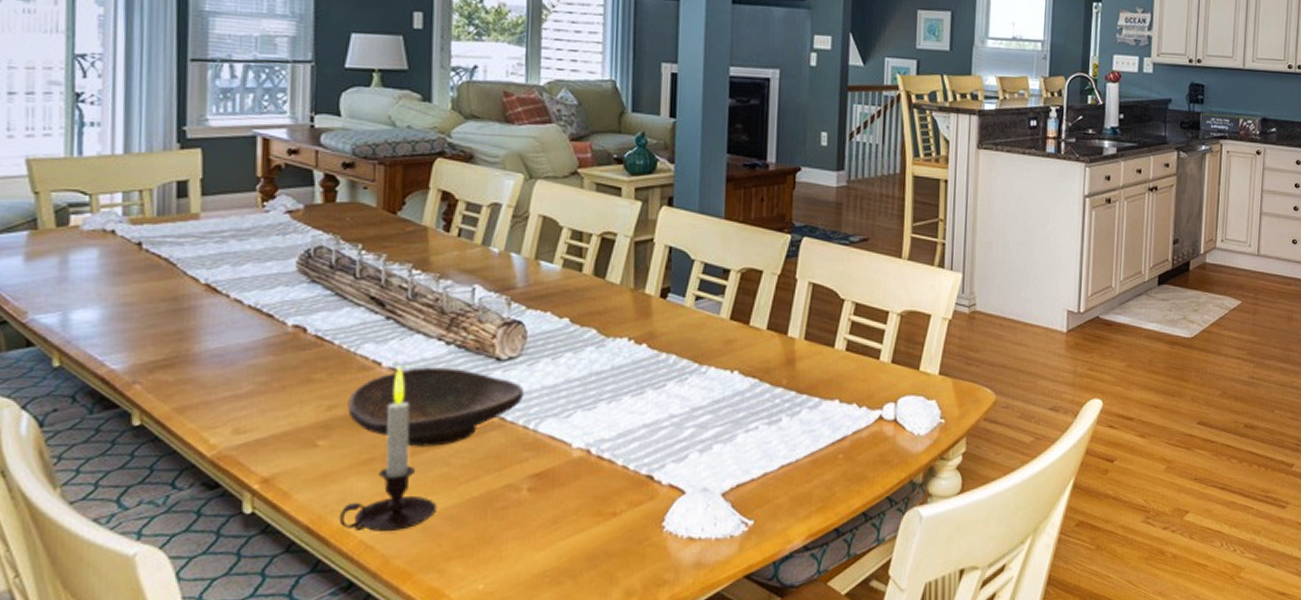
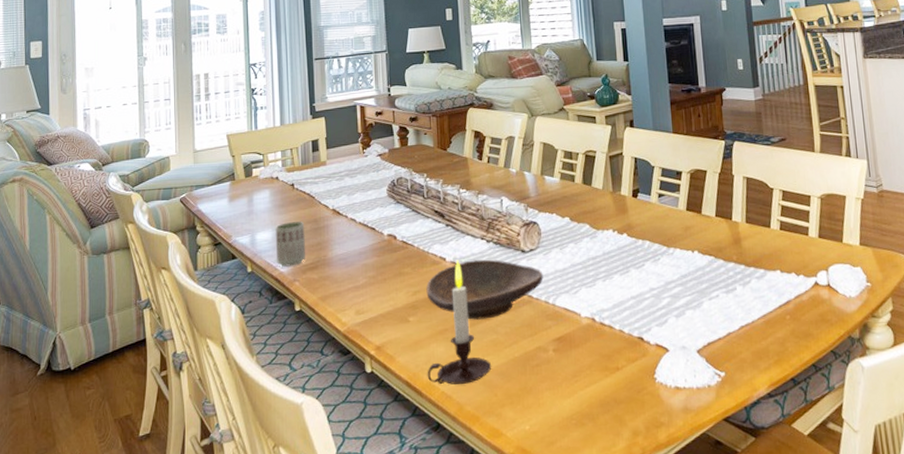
cup: none [104,298,156,362] -> present [275,222,305,267]

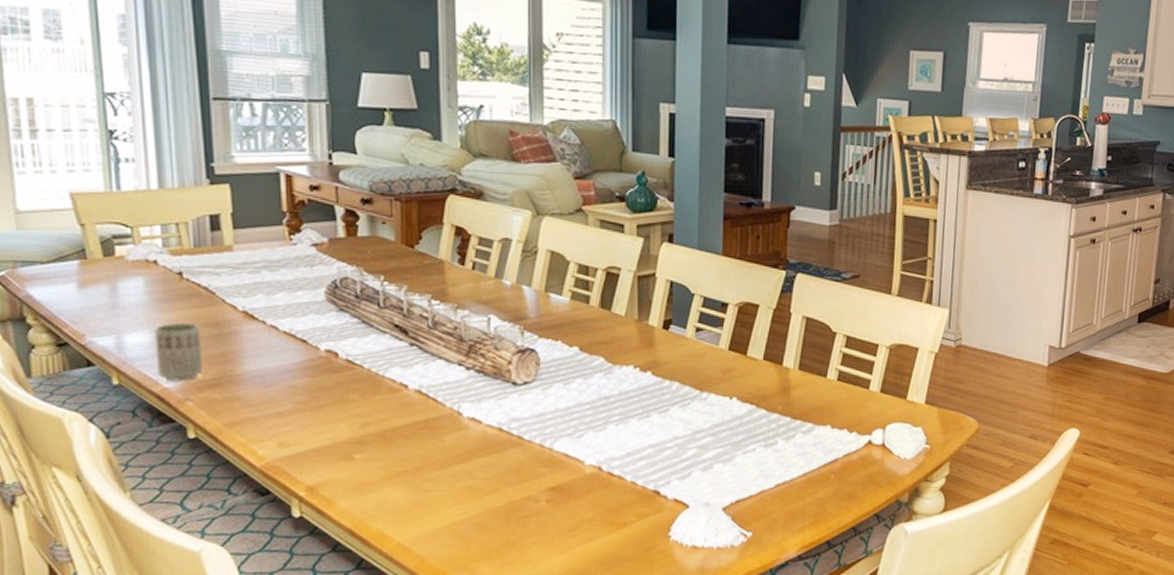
decorative bowl: present [426,259,543,320] -> none [379,390,539,461]
candle: present [427,259,492,385] -> none [377,388,465,535]

